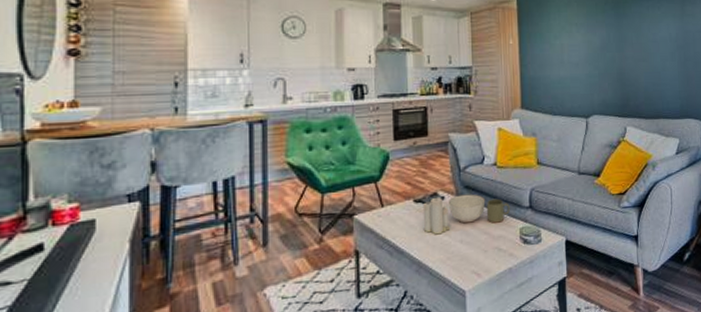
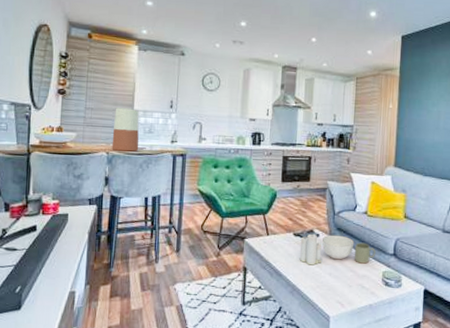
vase: none [158,68,199,125] -> present [111,108,140,152]

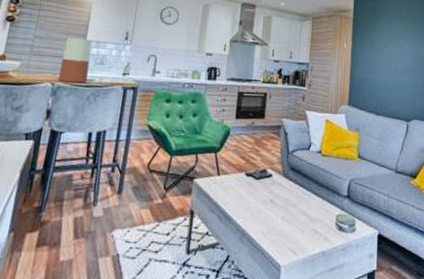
candle: present [299,233,321,266] -> none [250,173,274,209]
bowl: present [322,235,355,260] -> none [274,175,308,203]
mug: present [354,242,375,264] -> none [307,183,329,207]

